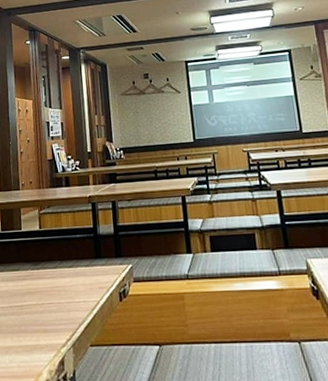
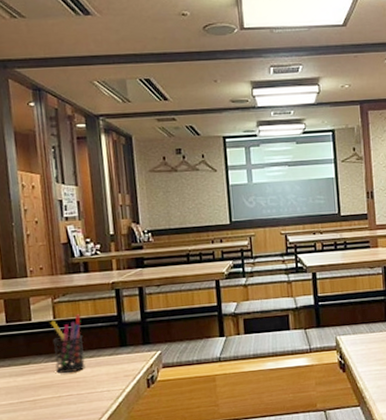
pen holder: none [37,225,65,282] -> present [50,314,85,374]

